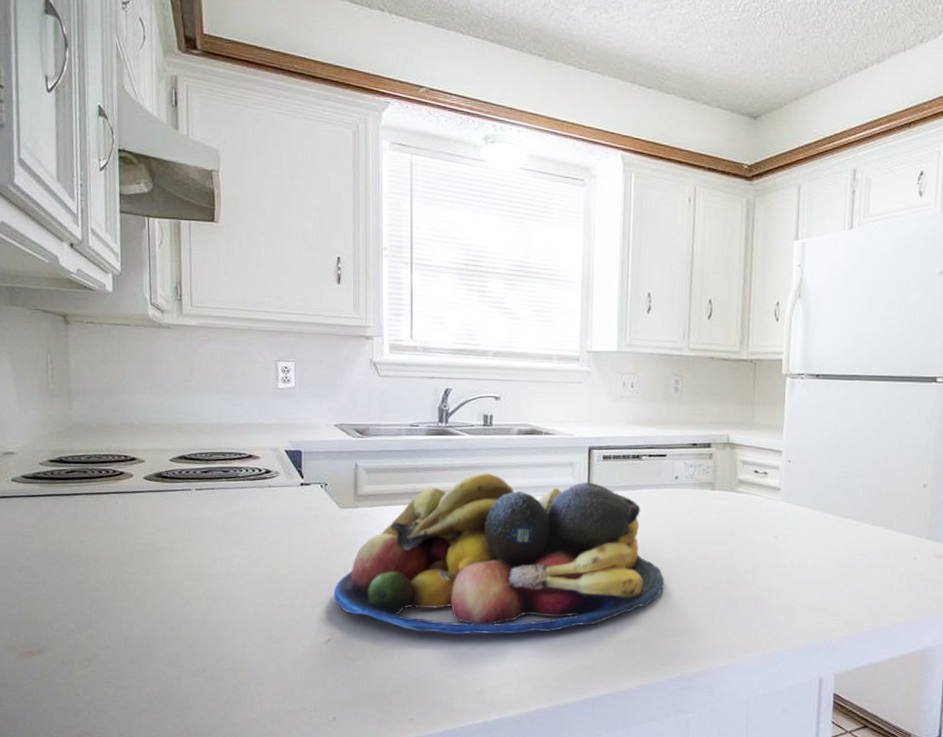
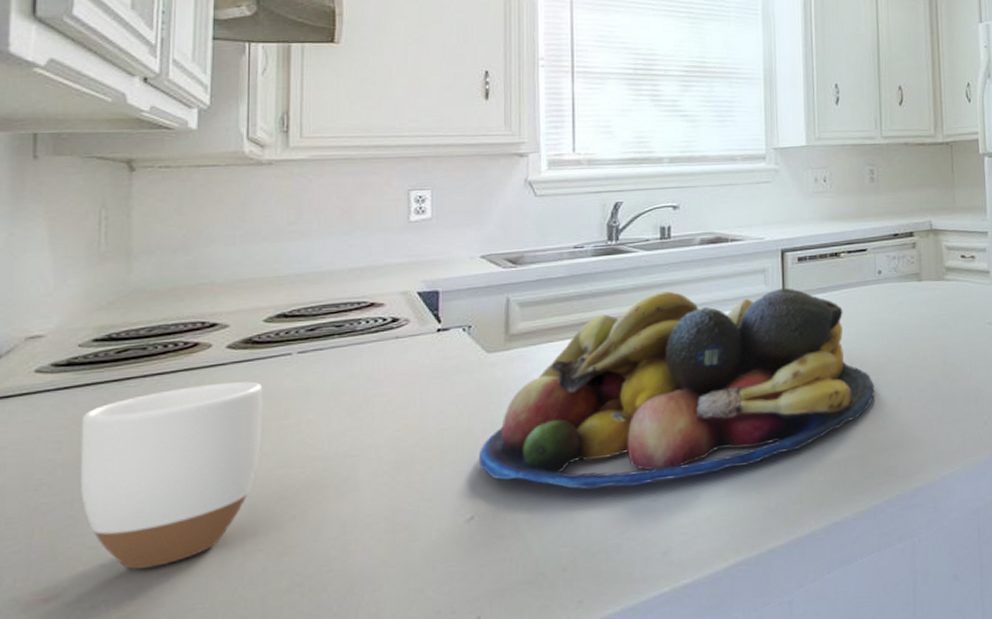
mug: none [46,506,172,641] -> present [80,381,263,570]

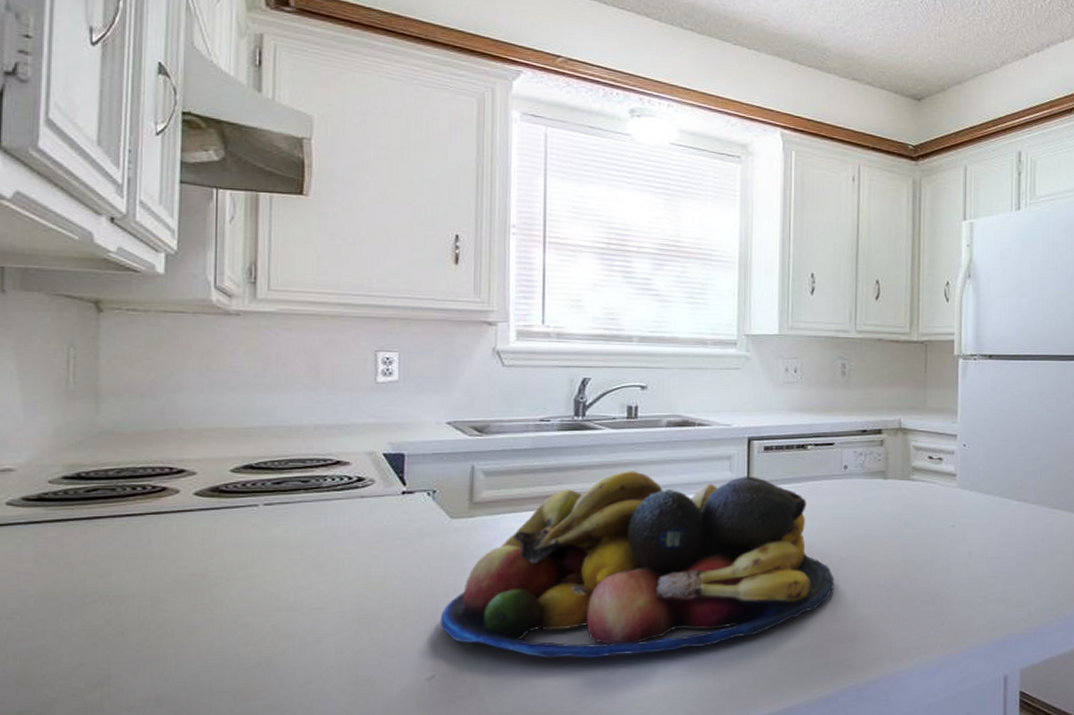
mug: present [80,381,263,570] -> none [51,529,230,701]

